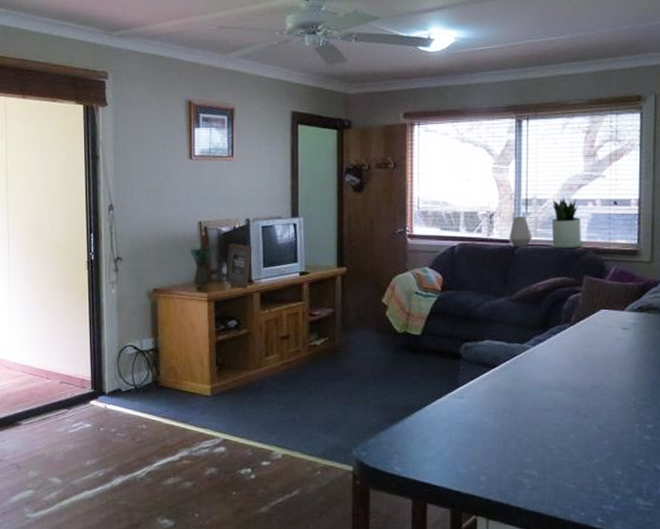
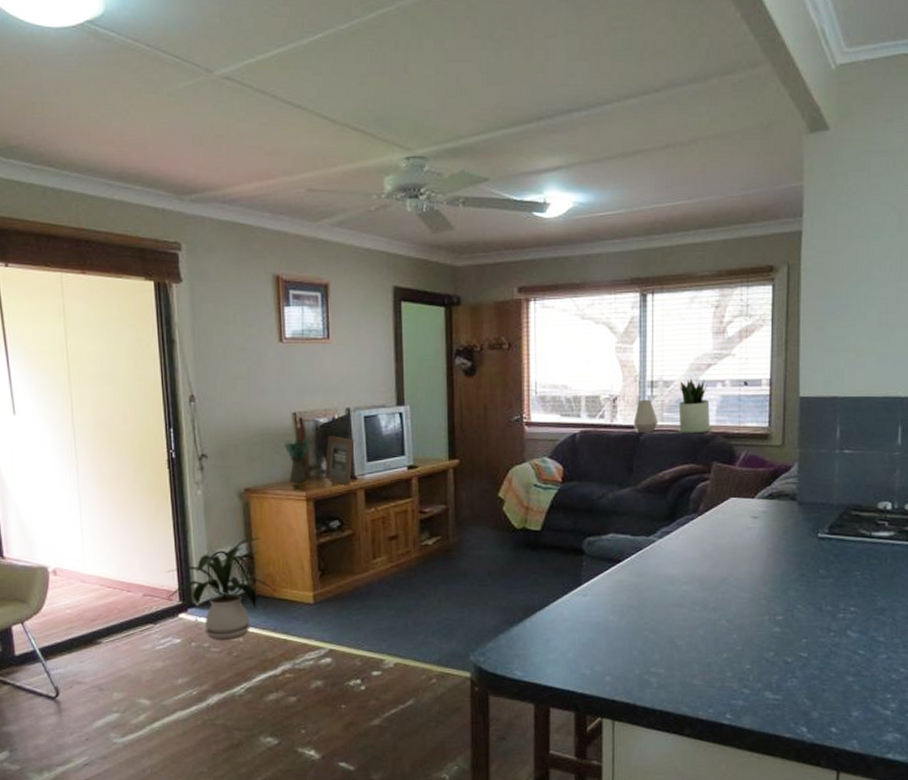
house plant: none [79,333,177,426] -> present [165,537,275,640]

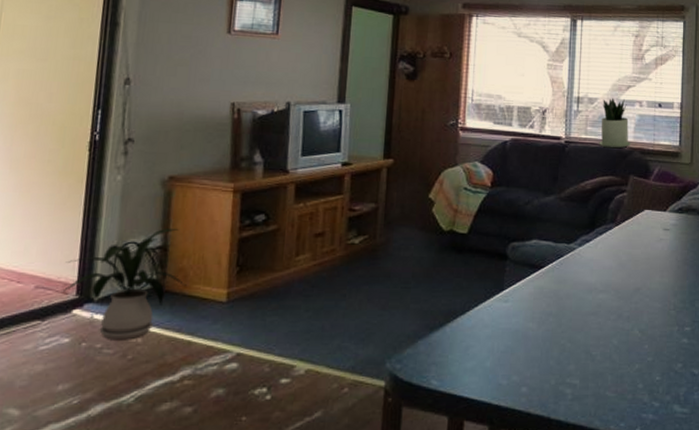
vase: present [284,435,312,490] -> none [217,125,247,181]
picture frame: present [324,436,355,486] -> none [255,128,291,180]
vase: present [633,399,658,434] -> none [560,113,583,145]

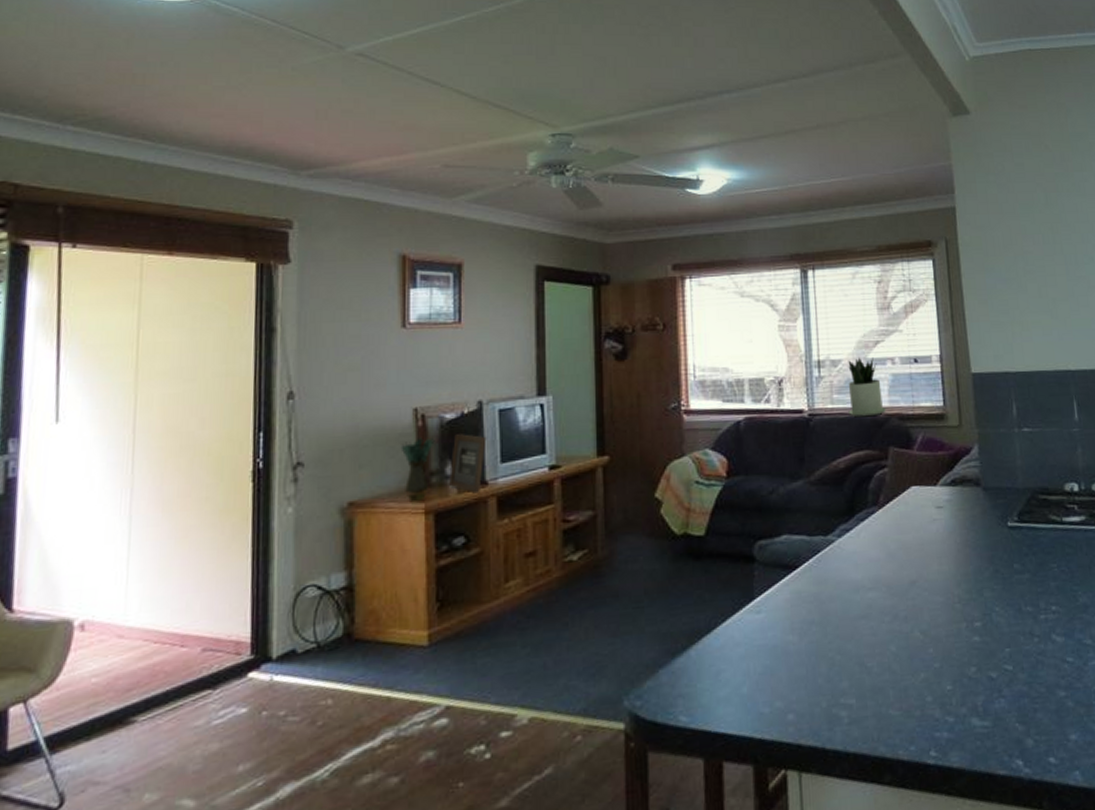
house plant: present [60,228,186,340] -> none [232,563,379,705]
vase: none [217,125,247,181] -> present [400,435,435,501]
picture frame: none [255,128,291,180] -> present [448,434,487,494]

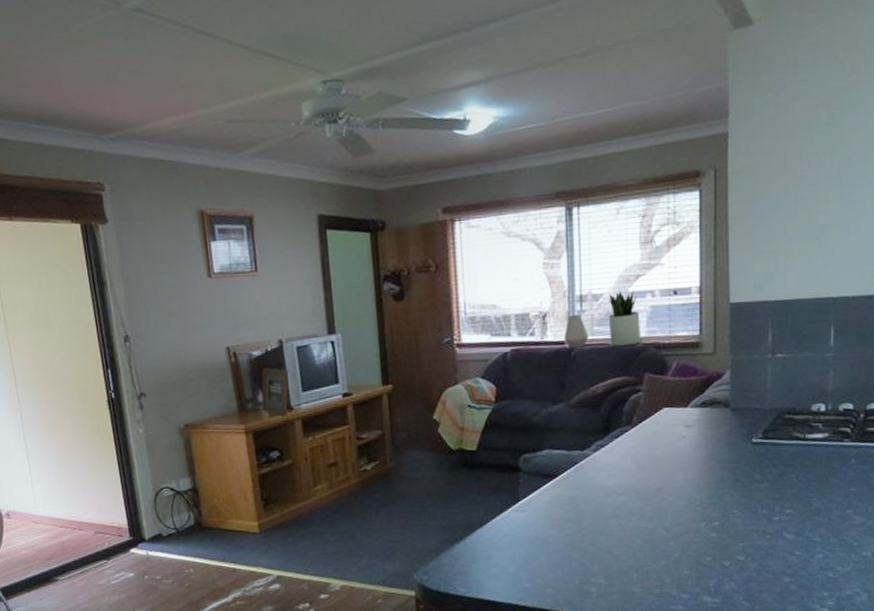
vase: present [400,435,435,501] -> none [220,369,247,423]
vase: none [802,380,829,419] -> present [564,314,589,349]

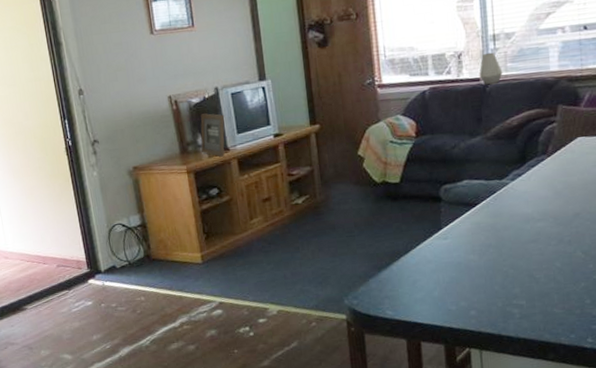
planter: present [608,291,644,347] -> none [521,28,557,82]

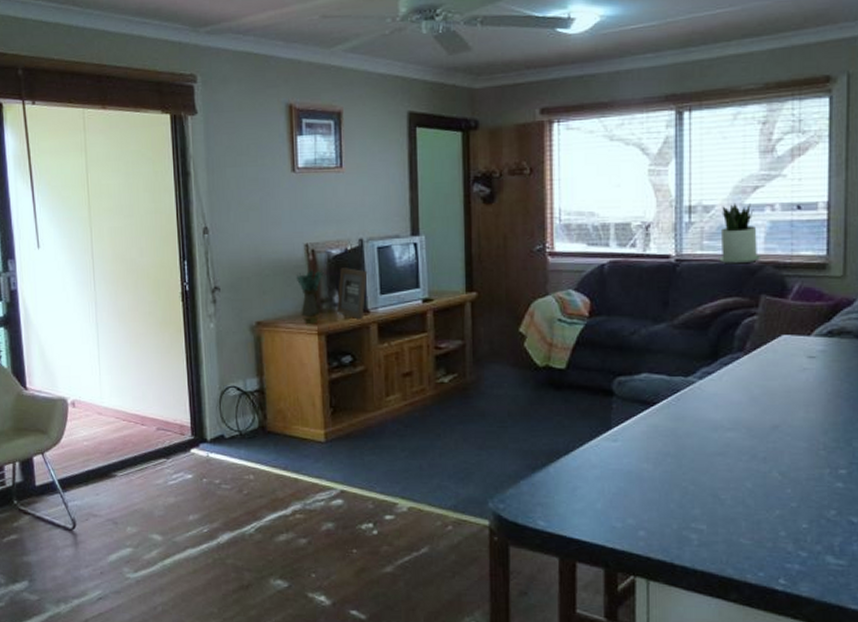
vase: none [163,116,187,165] -> present [296,267,324,324]
vase: present [479,52,503,85] -> none [669,226,698,264]
planter: none [521,28,557,82] -> present [719,202,762,264]

